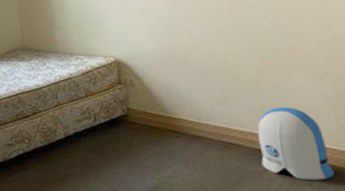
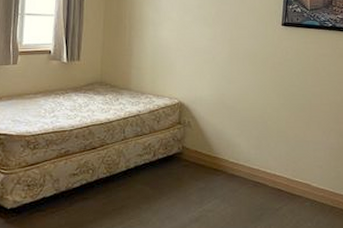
sun visor: present [257,106,334,181] -> none [279,154,329,217]

